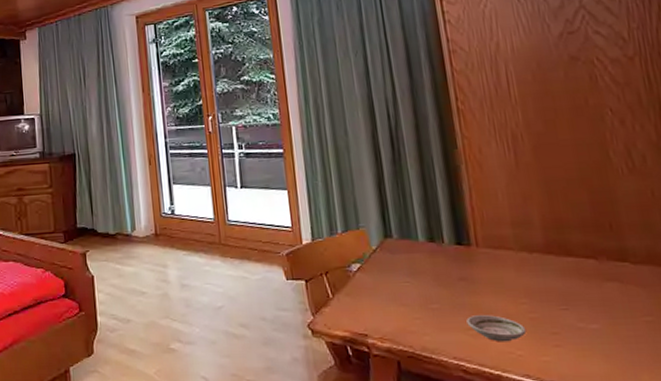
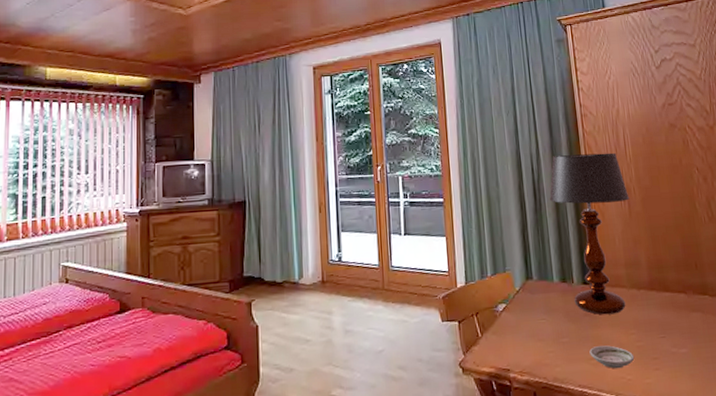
table lamp: none [410,93,516,280] -> present [549,152,630,315]

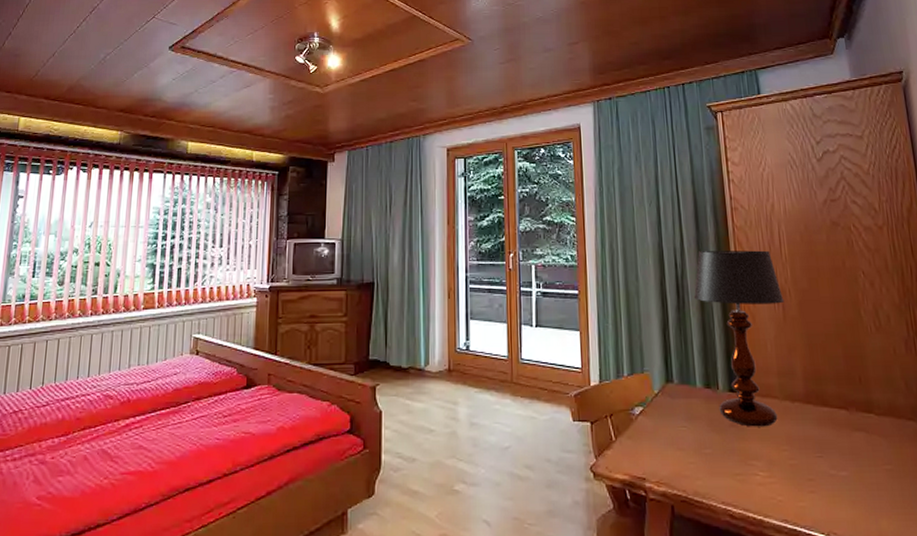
saucer: present [589,345,635,369] -> none [735,461,787,488]

